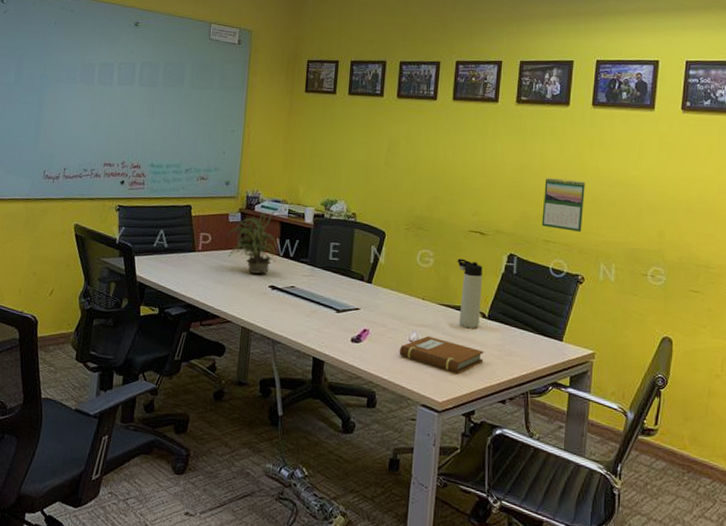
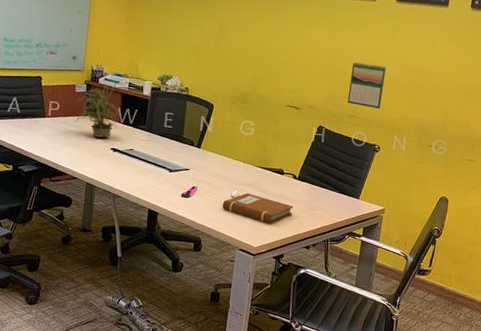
thermos bottle: present [457,258,483,329] -> none [273,129,296,188]

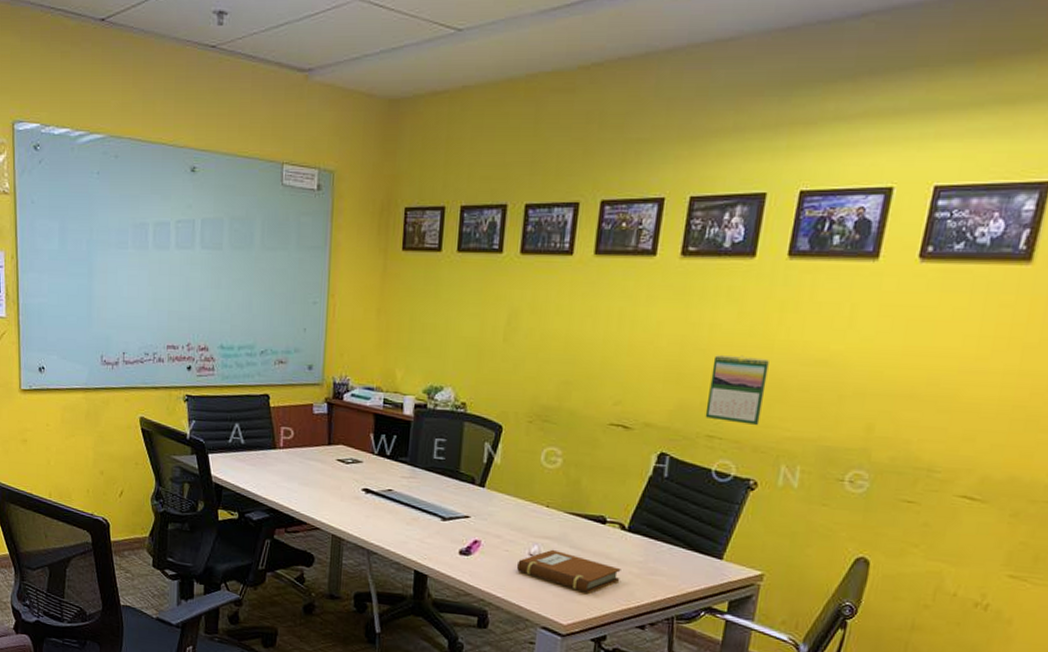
potted plant: present [75,82,124,138] -> none [313,399,378,476]

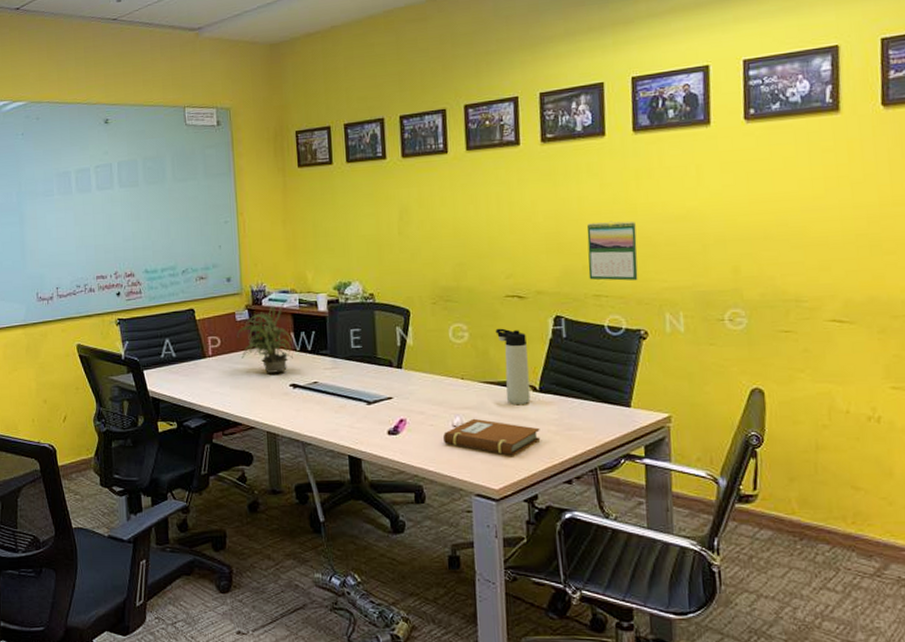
potted plant: none [313,399,378,476] -> present [238,301,294,374]
thermos bottle: none [591,458,624,543] -> present [495,328,530,405]

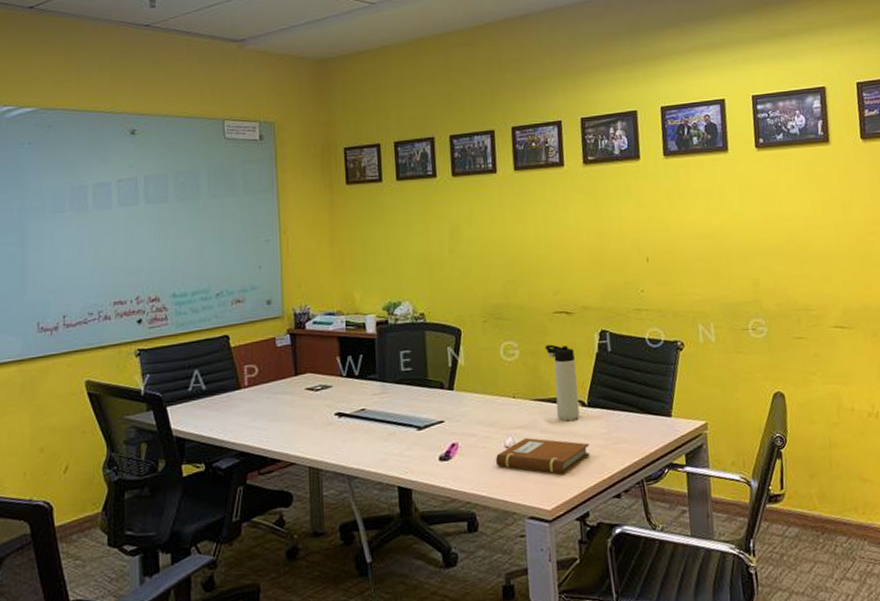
potted plant: present [238,301,294,374] -> none [278,323,340,403]
calendar: present [586,220,638,281] -> none [626,238,674,295]

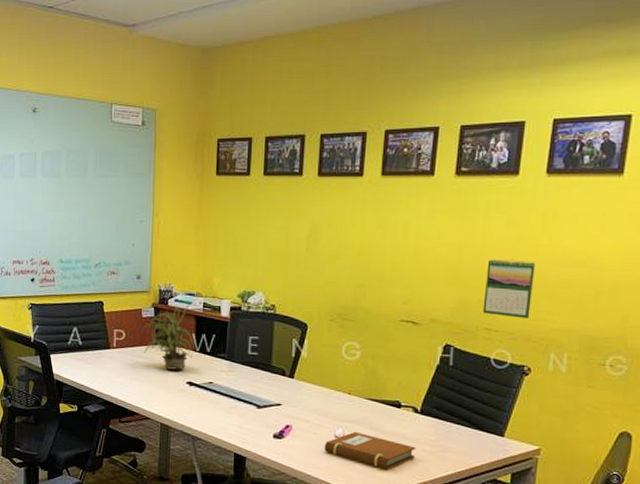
potted plant: none [278,323,340,403] -> present [142,303,198,371]
thermos bottle: present [545,344,580,422] -> none [386,350,415,424]
calendar: none [626,238,674,295] -> present [482,259,535,320]

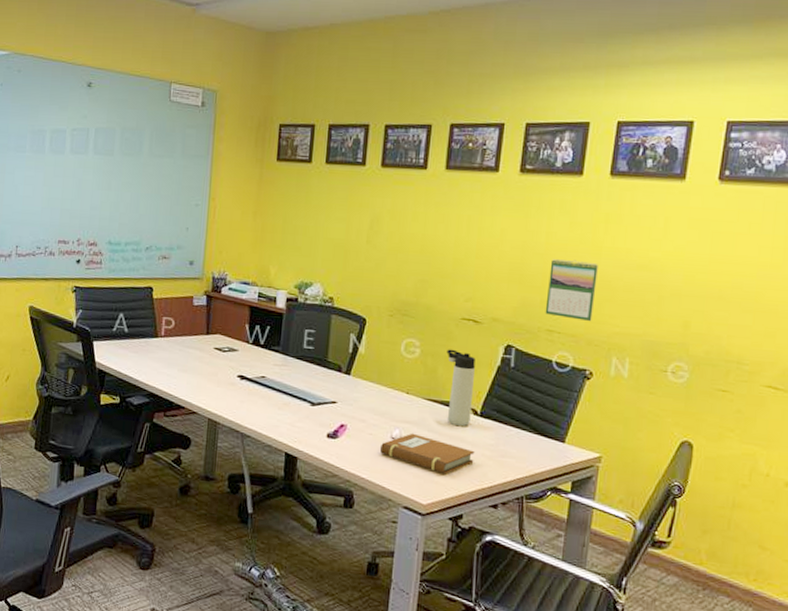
potted plant: present [142,303,198,371] -> none [193,292,253,363]
thermos bottle: none [386,350,415,424] -> present [446,349,475,427]

